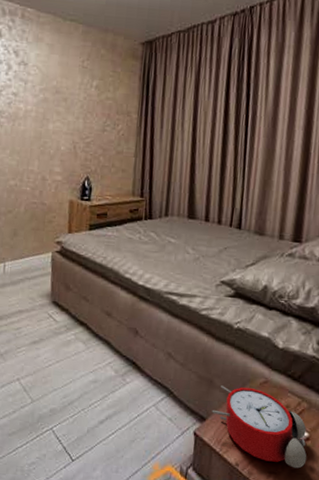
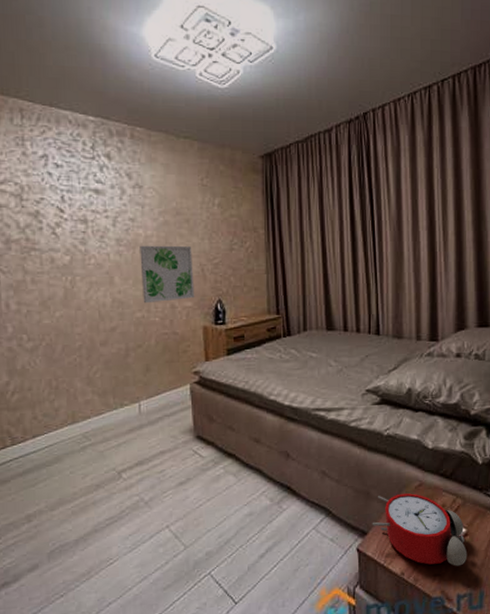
wall art: none [17,119,67,174] -> present [140,245,195,304]

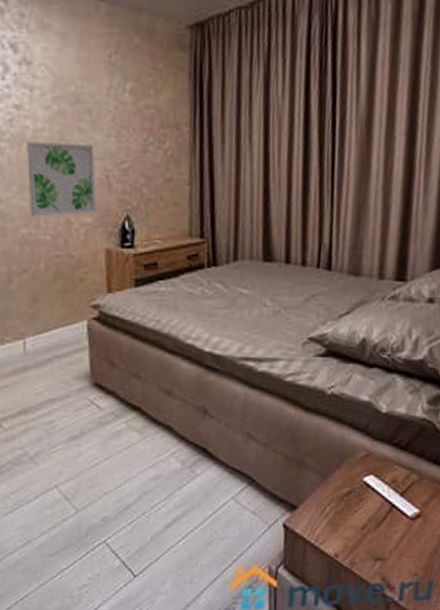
alarm clock: present [372,493,468,567] -> none [303,464,418,551]

